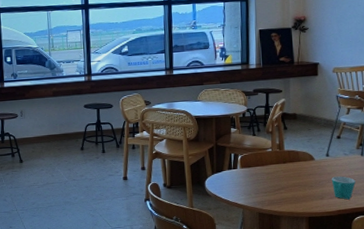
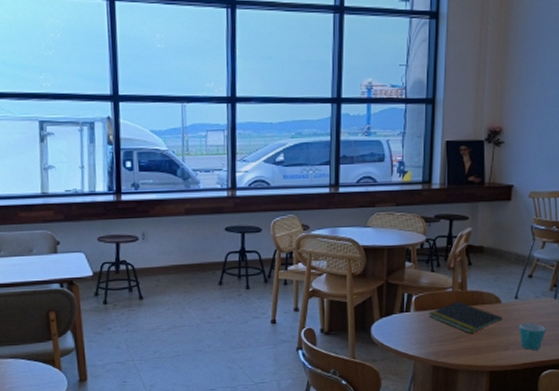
notepad: none [253,159,317,186] -> present [429,301,503,333]

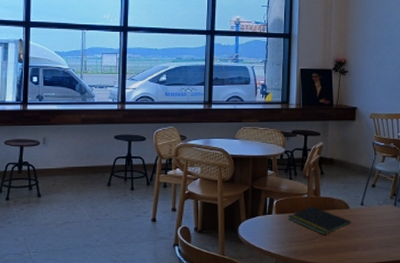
mug: present [519,322,546,351] -> none [365,227,388,252]

